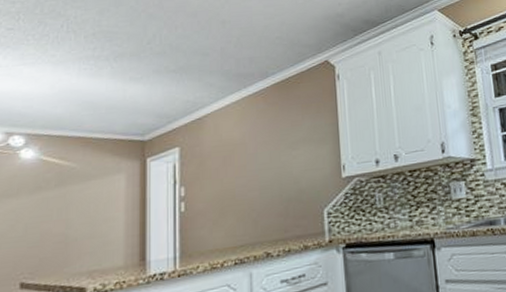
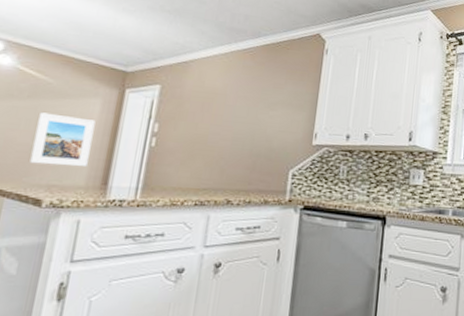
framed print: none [68,196,123,253] -> present [30,112,96,167]

